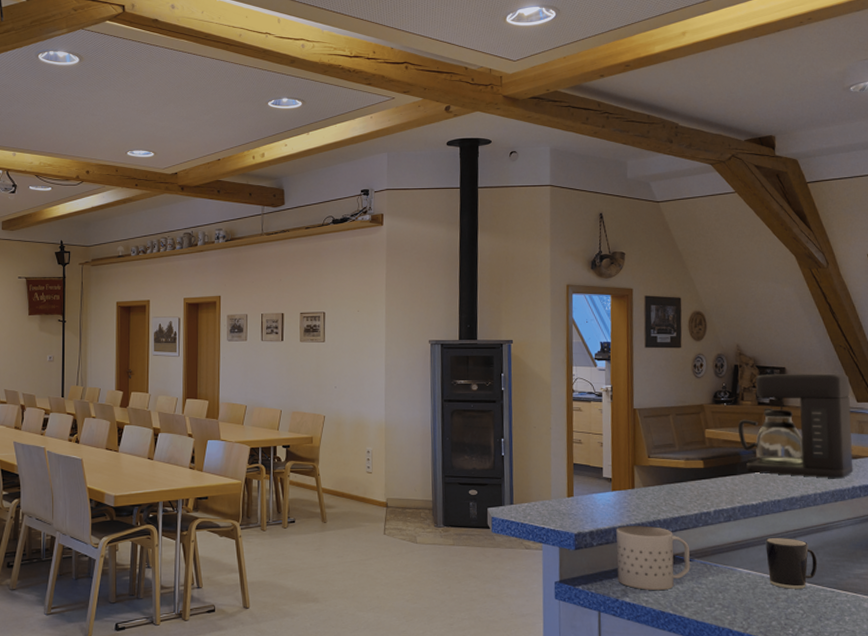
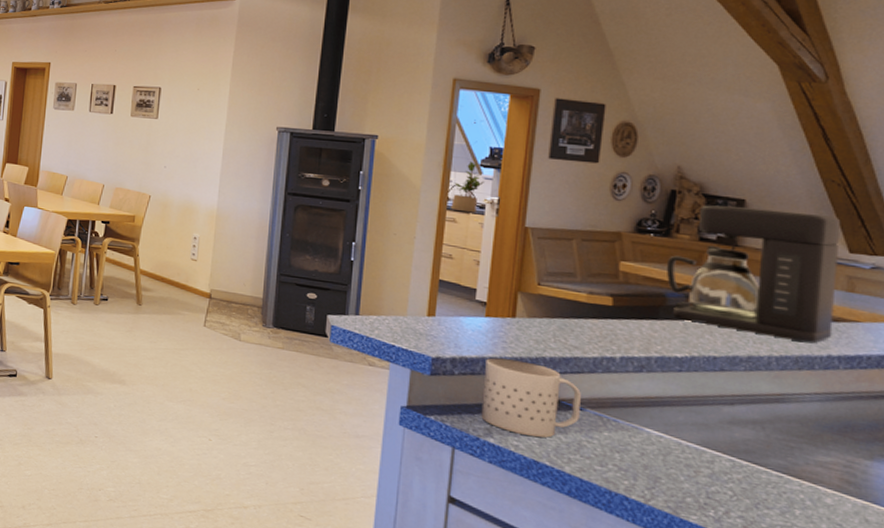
potted plant: none [576,356,599,401] -> present [451,161,484,213]
mug: present [765,537,818,589] -> none [688,399,762,467]

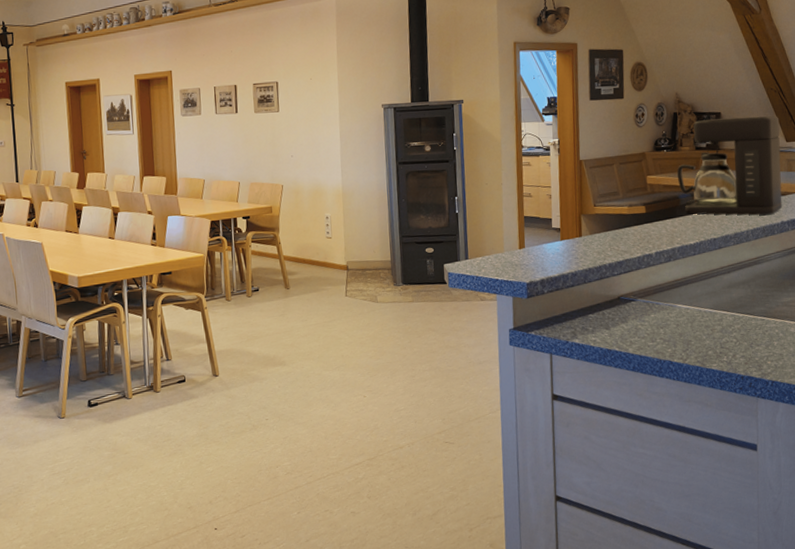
potted plant: present [451,161,484,213] -> none [525,112,547,156]
mug: present [481,357,581,438] -> none [565,271,634,331]

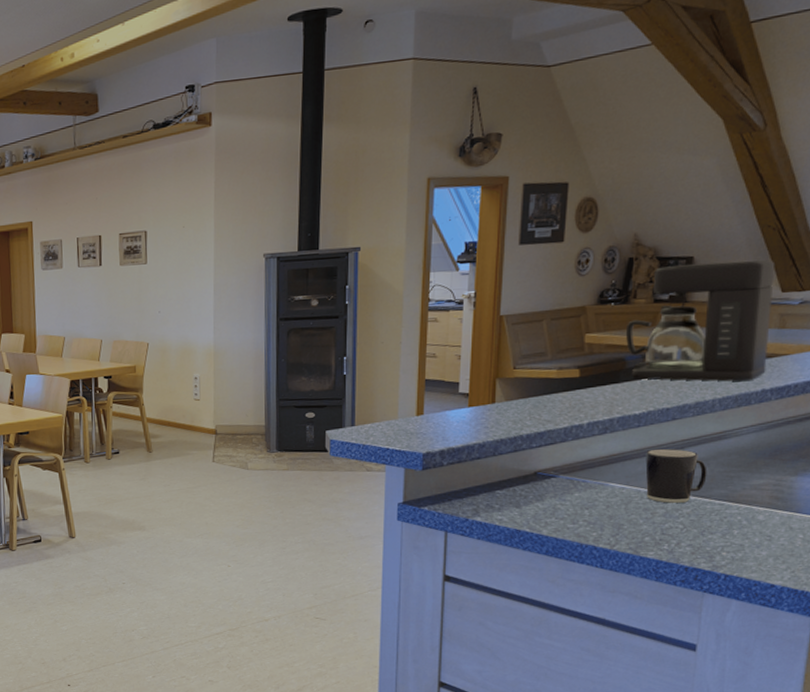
mug: none [702,273,750,321] -> present [645,448,707,503]

